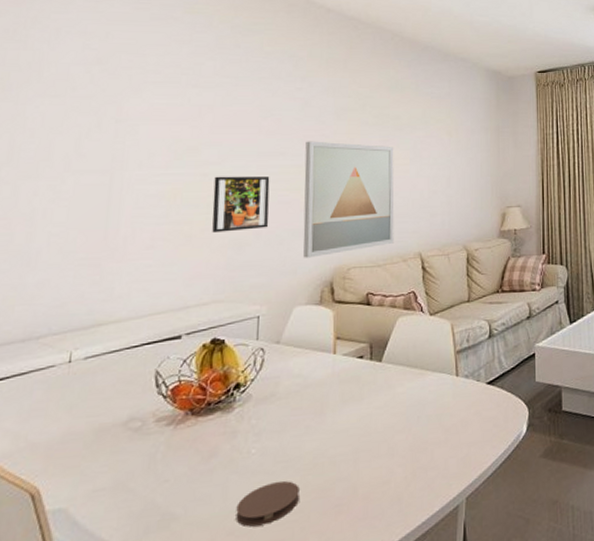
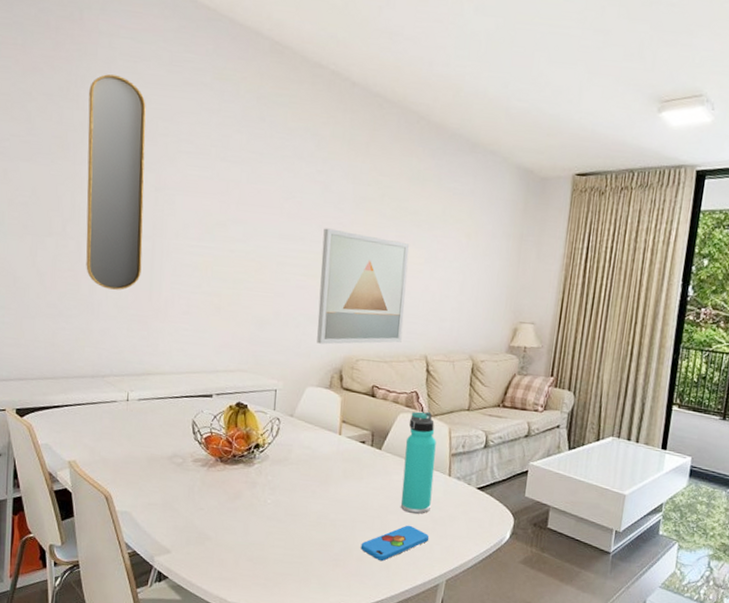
home mirror: none [23,14,108,234] -> present [86,74,146,290]
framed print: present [212,175,270,233] -> none [238,253,290,310]
coaster: present [236,481,299,527] -> none [254,529,305,560]
smartphone: none [366,441,443,493] -> present [360,525,430,561]
thermos bottle: none [407,310,441,428] -> present [401,411,436,514]

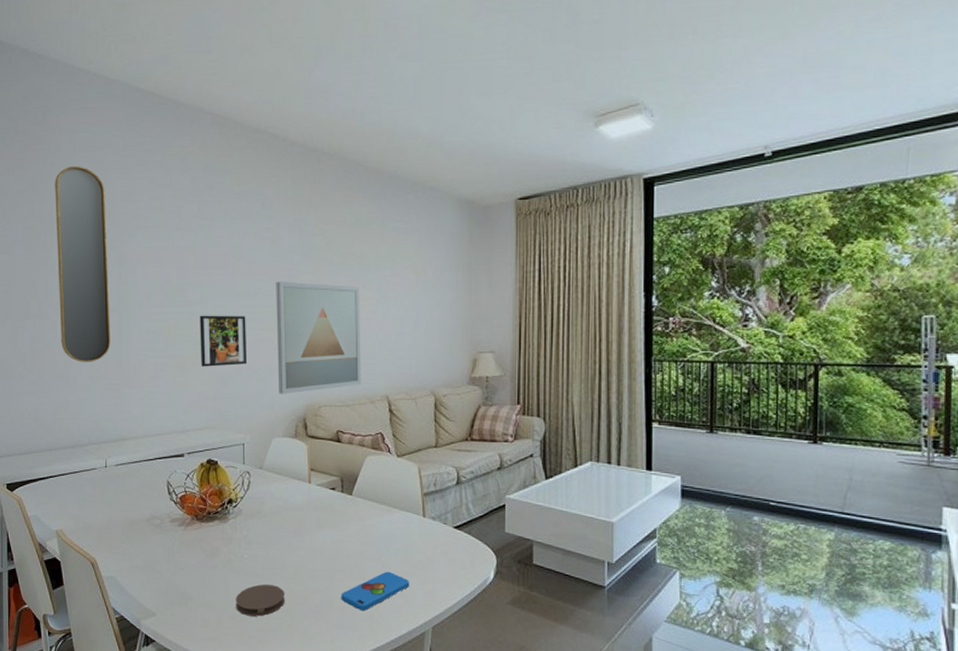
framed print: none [238,253,290,310] -> present [200,315,248,367]
coaster: none [254,529,305,560] -> present [236,584,285,617]
thermos bottle: present [401,411,436,514] -> none [375,452,408,559]

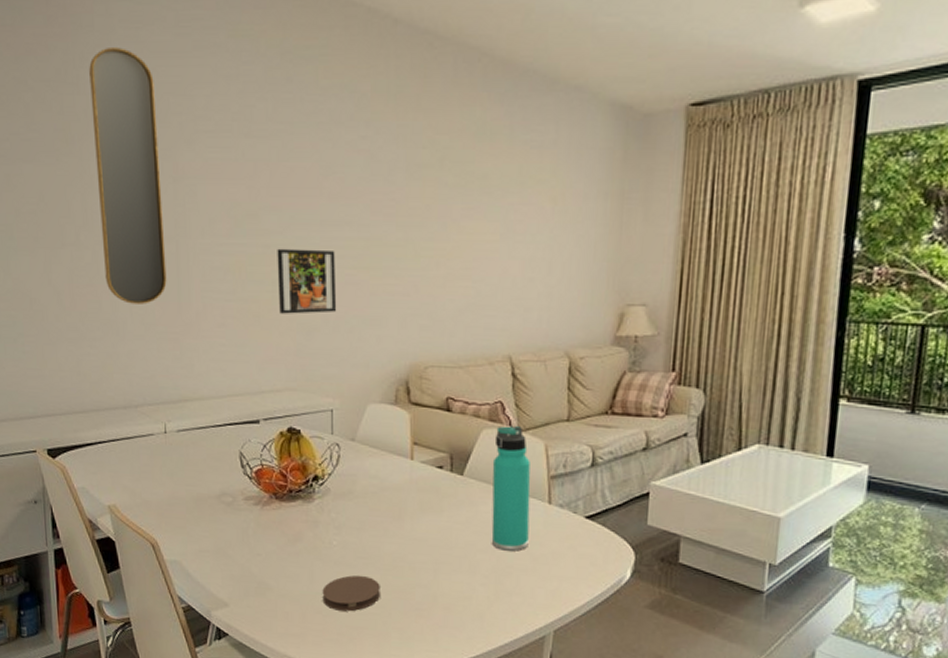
wall art: present [276,281,361,394] -> none [373,207,480,351]
smartphone: present [341,571,410,610] -> none [447,565,530,609]
thermos bottle: none [375,452,408,559] -> present [491,425,531,552]

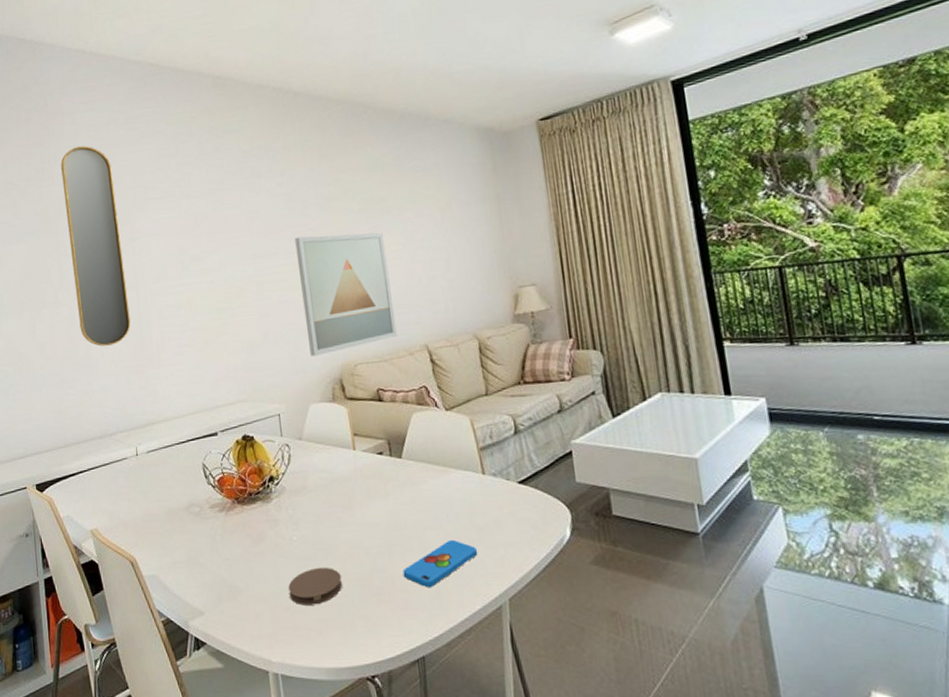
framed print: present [277,248,337,314] -> none [219,278,274,337]
wall art: none [373,207,480,351] -> present [295,232,397,356]
smartphone: none [447,565,530,609] -> present [403,539,478,587]
thermos bottle: present [491,425,531,552] -> none [424,405,471,525]

